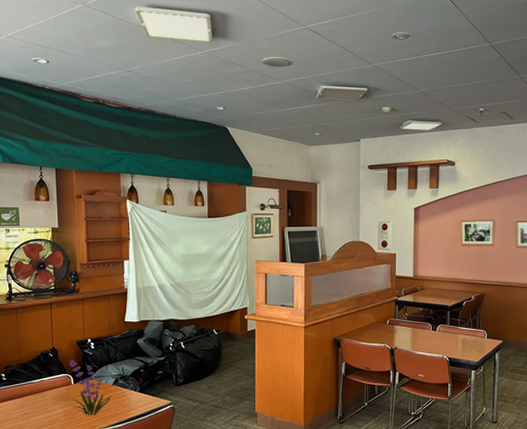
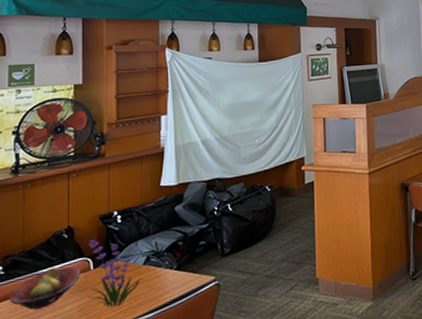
fruit bowl: none [11,379,64,410] -> present [9,266,81,310]

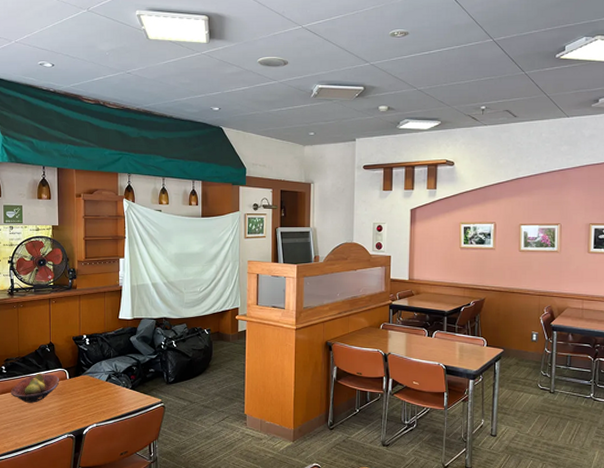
plant: present [88,239,142,307] -> none [65,355,105,412]

